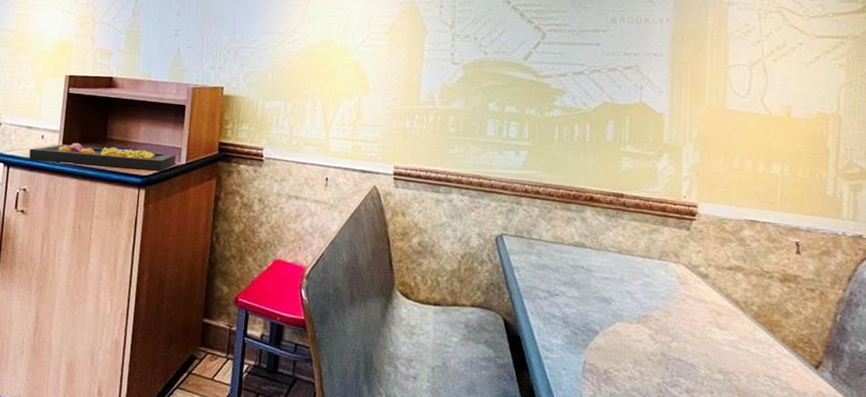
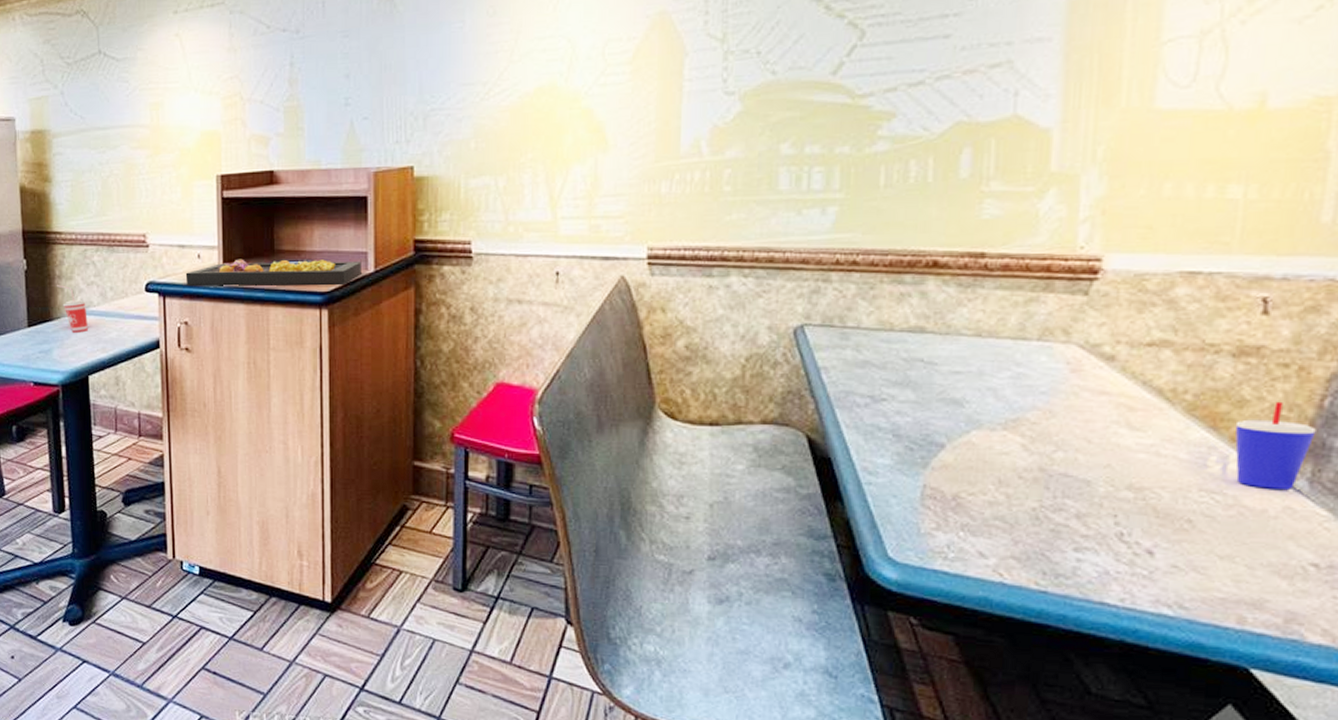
beverage cup: none [784,315,833,379] -> present [1235,401,1316,489]

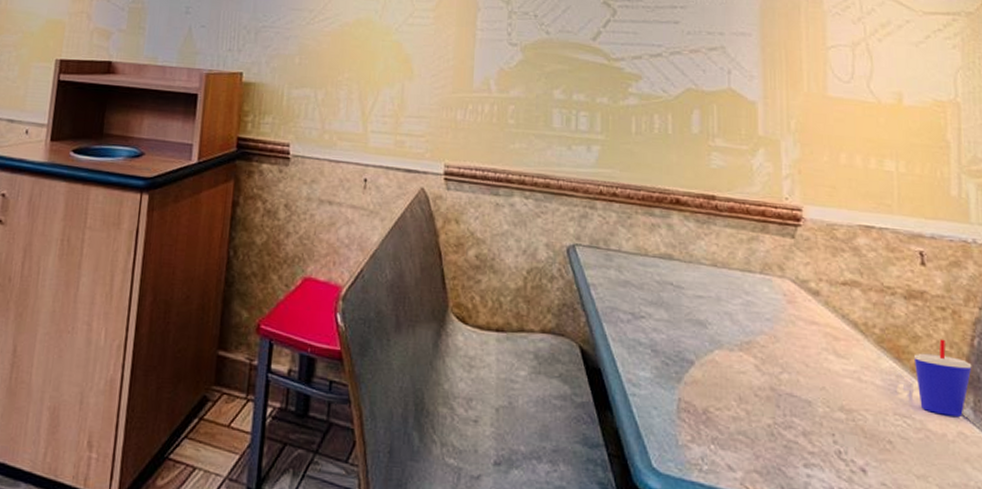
food tray: present [185,259,362,286] -> none [10,138,186,172]

